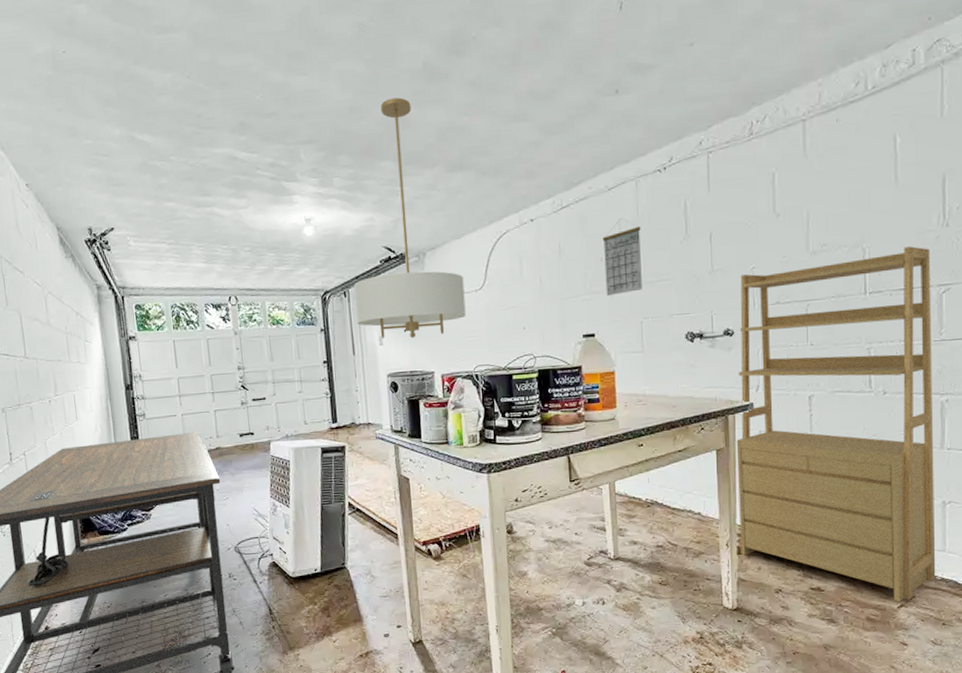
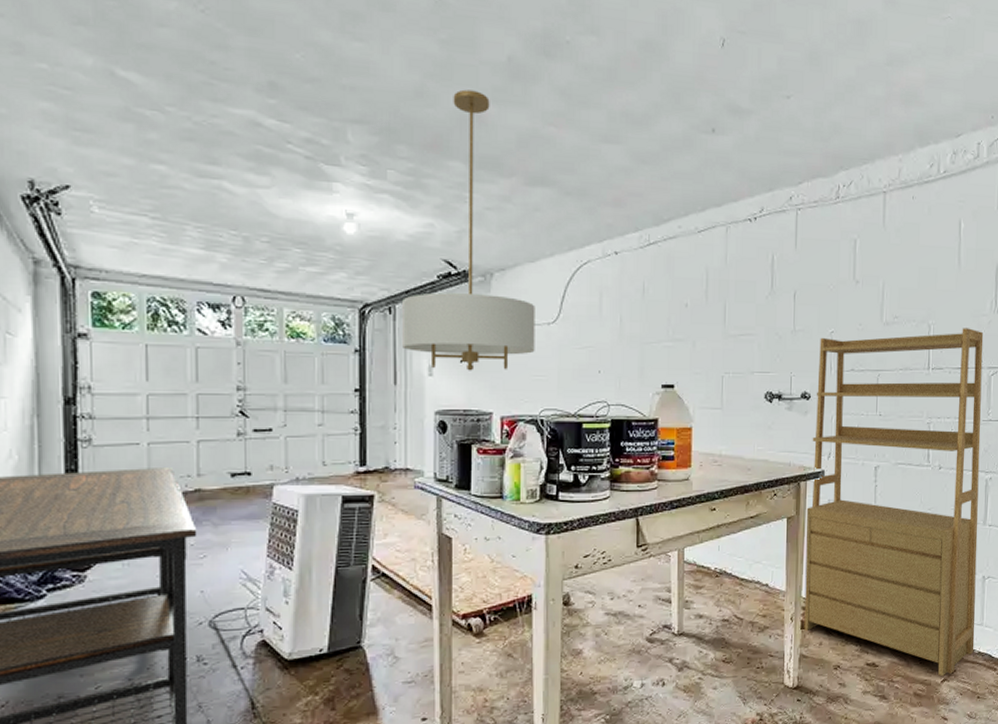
calendar: present [602,218,642,297] -> none [688,264,728,346]

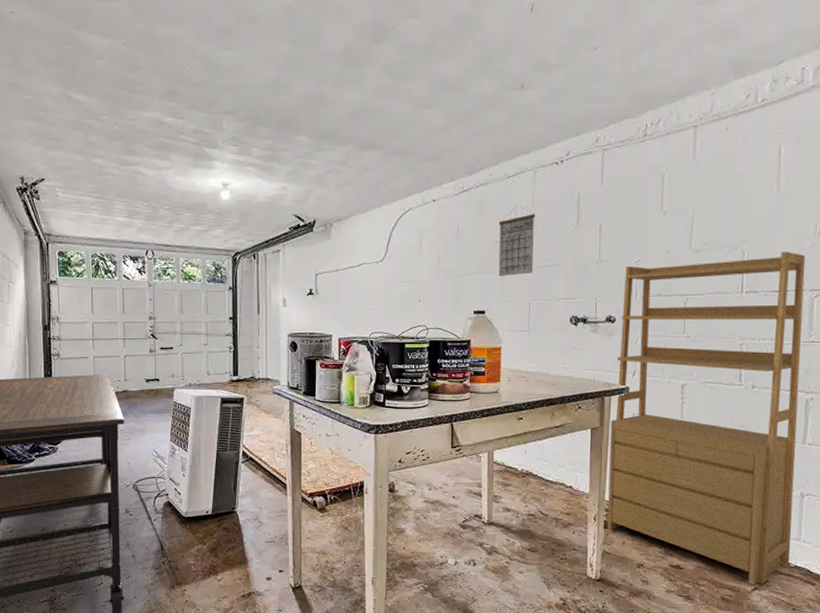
light fixture: present [402,89,535,371] -> none [263,77,366,302]
calendar: none [688,264,728,346] -> present [498,205,536,277]

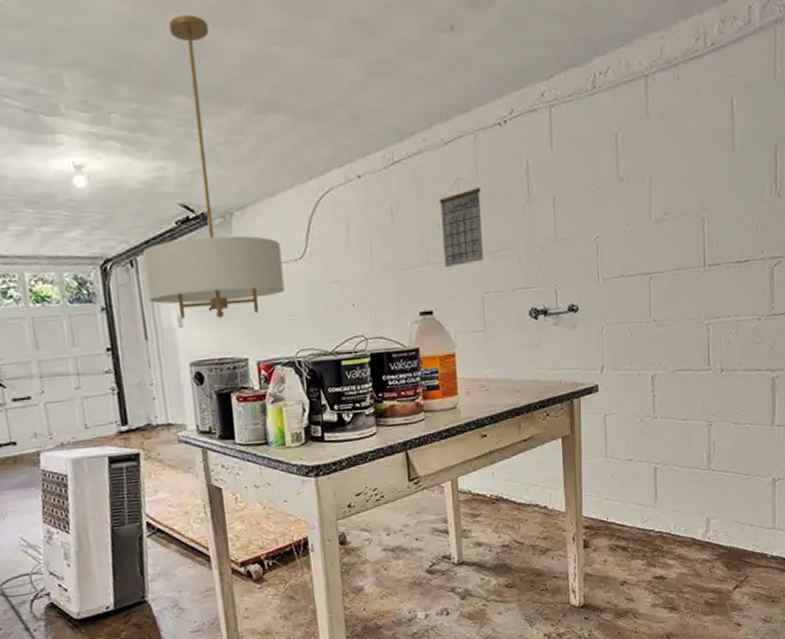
light fixture: none [263,77,366,302] -> present [143,15,285,320]
shelving unit: present [607,252,806,586] -> none [581,217,767,584]

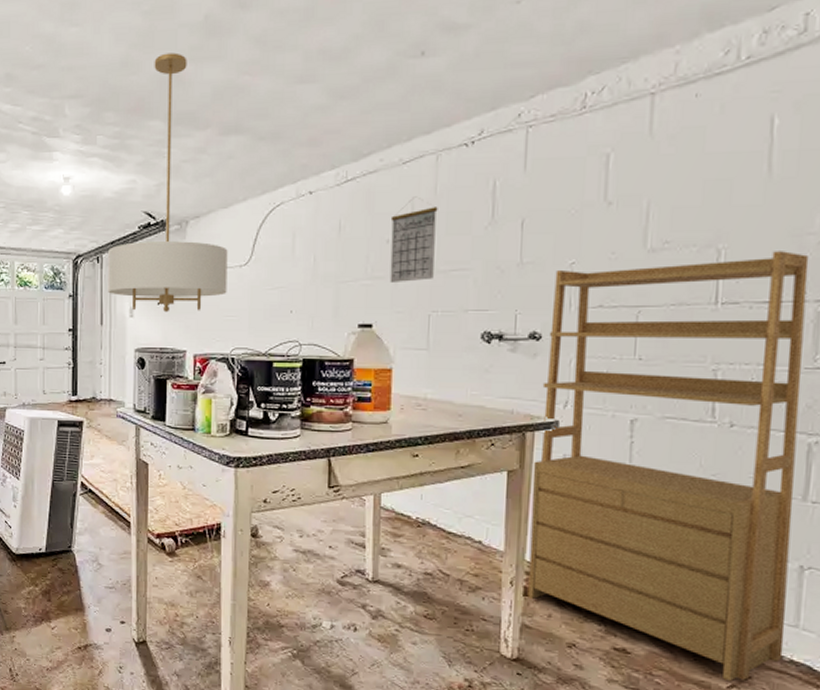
shelving unit: none [581,217,767,584] -> present [528,251,809,682]

